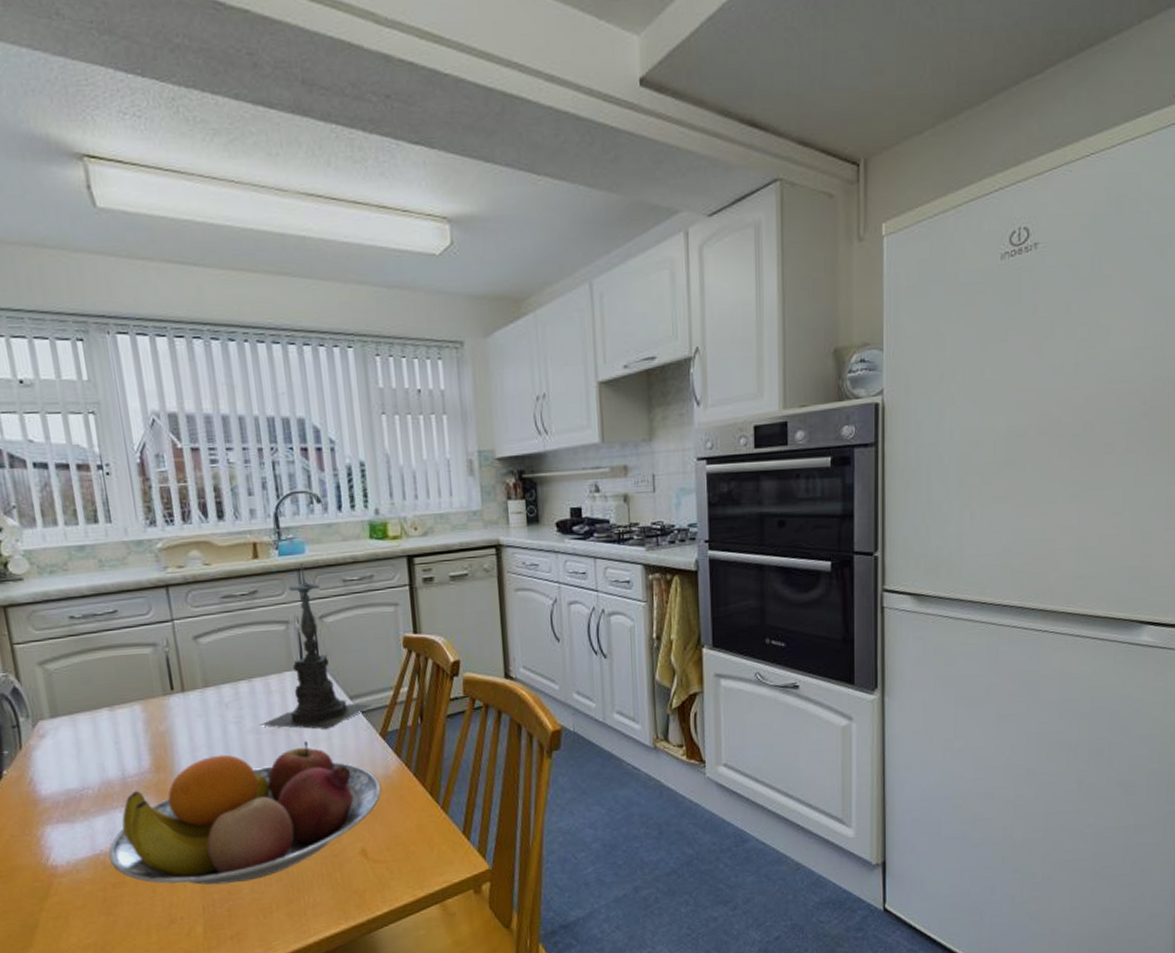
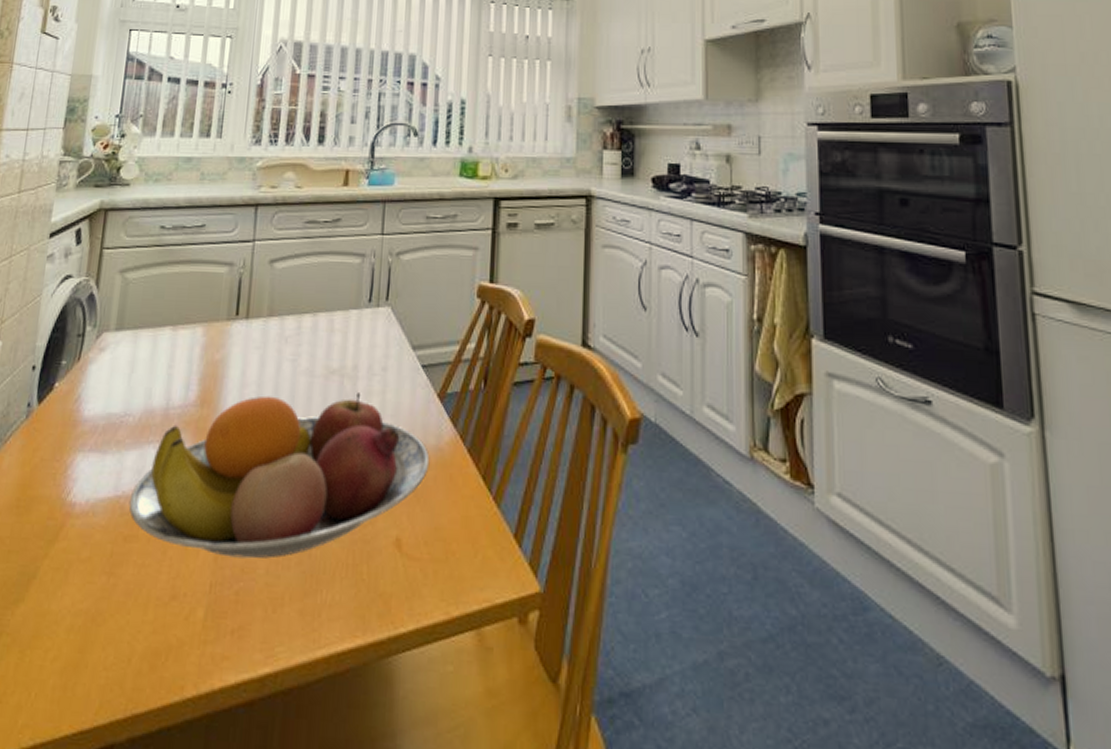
candle holder: present [260,562,371,730] -> none [315,194,434,381]

